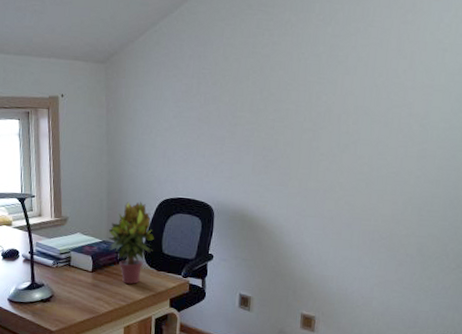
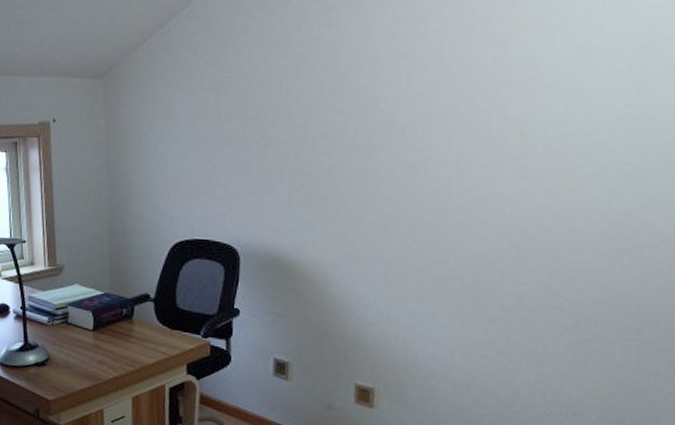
potted plant: present [108,201,155,284] -> none [111,245,167,346]

